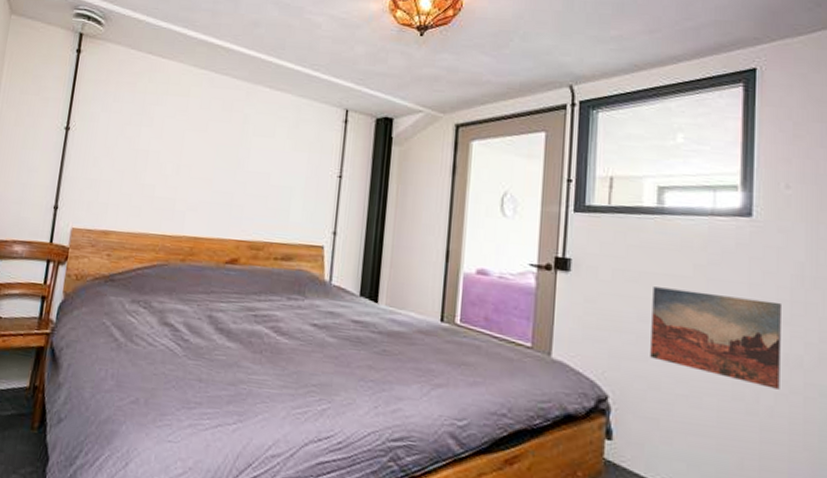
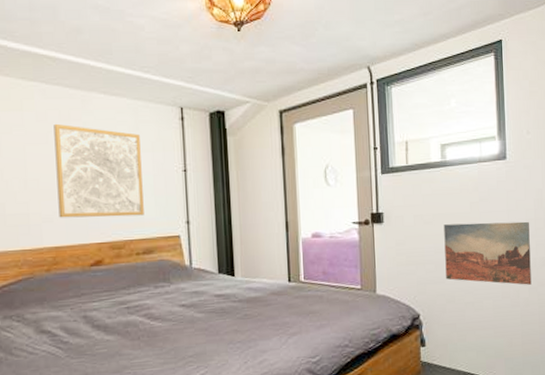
wall art: none [203,112,299,219] -> present [53,123,144,218]

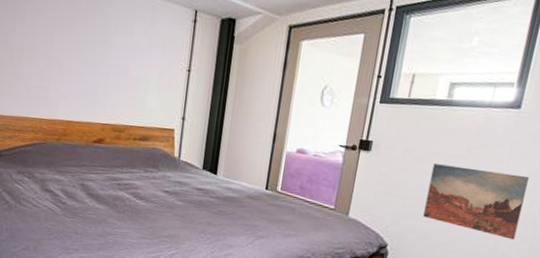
wall art: present [53,123,144,218] -> none [73,10,154,106]

